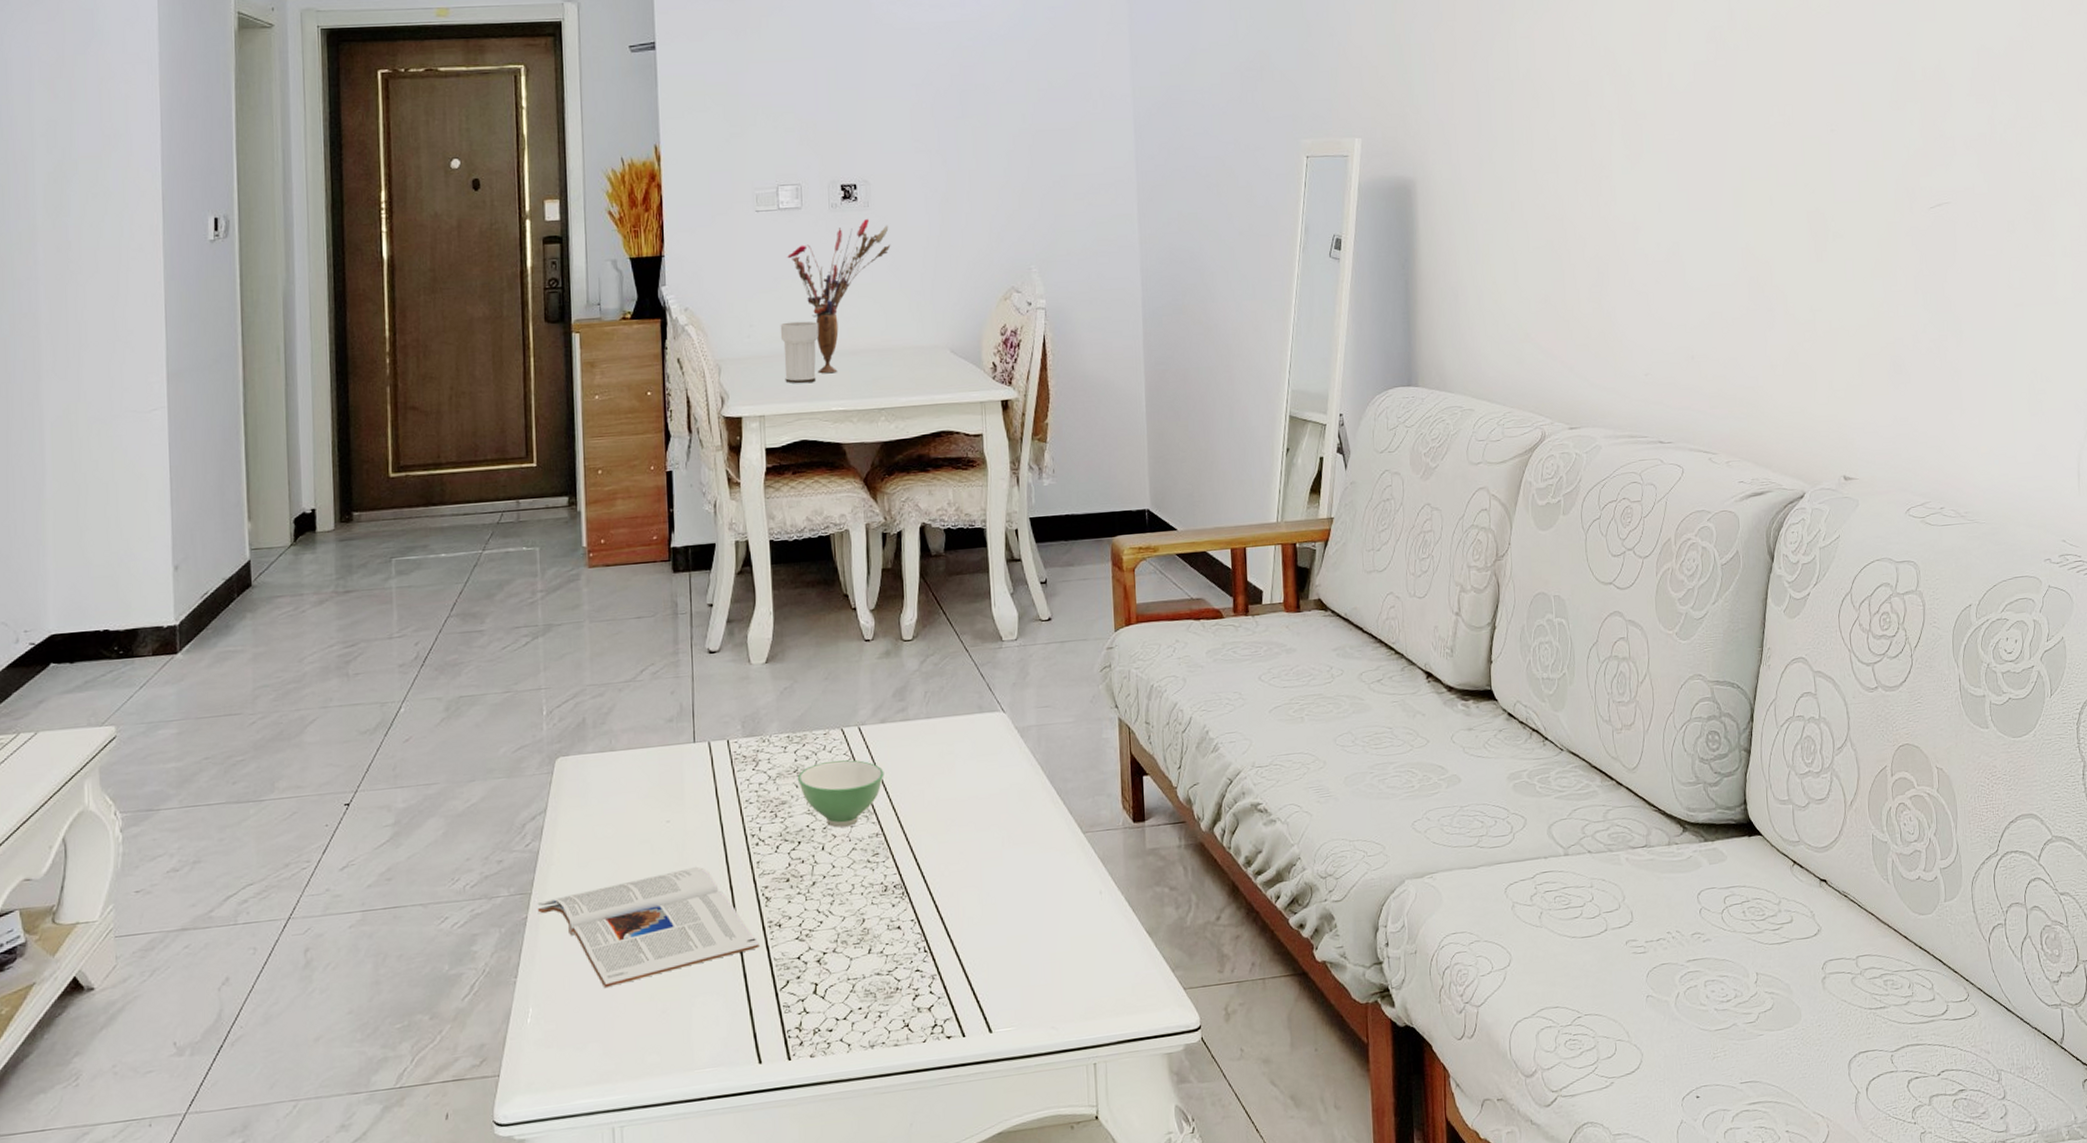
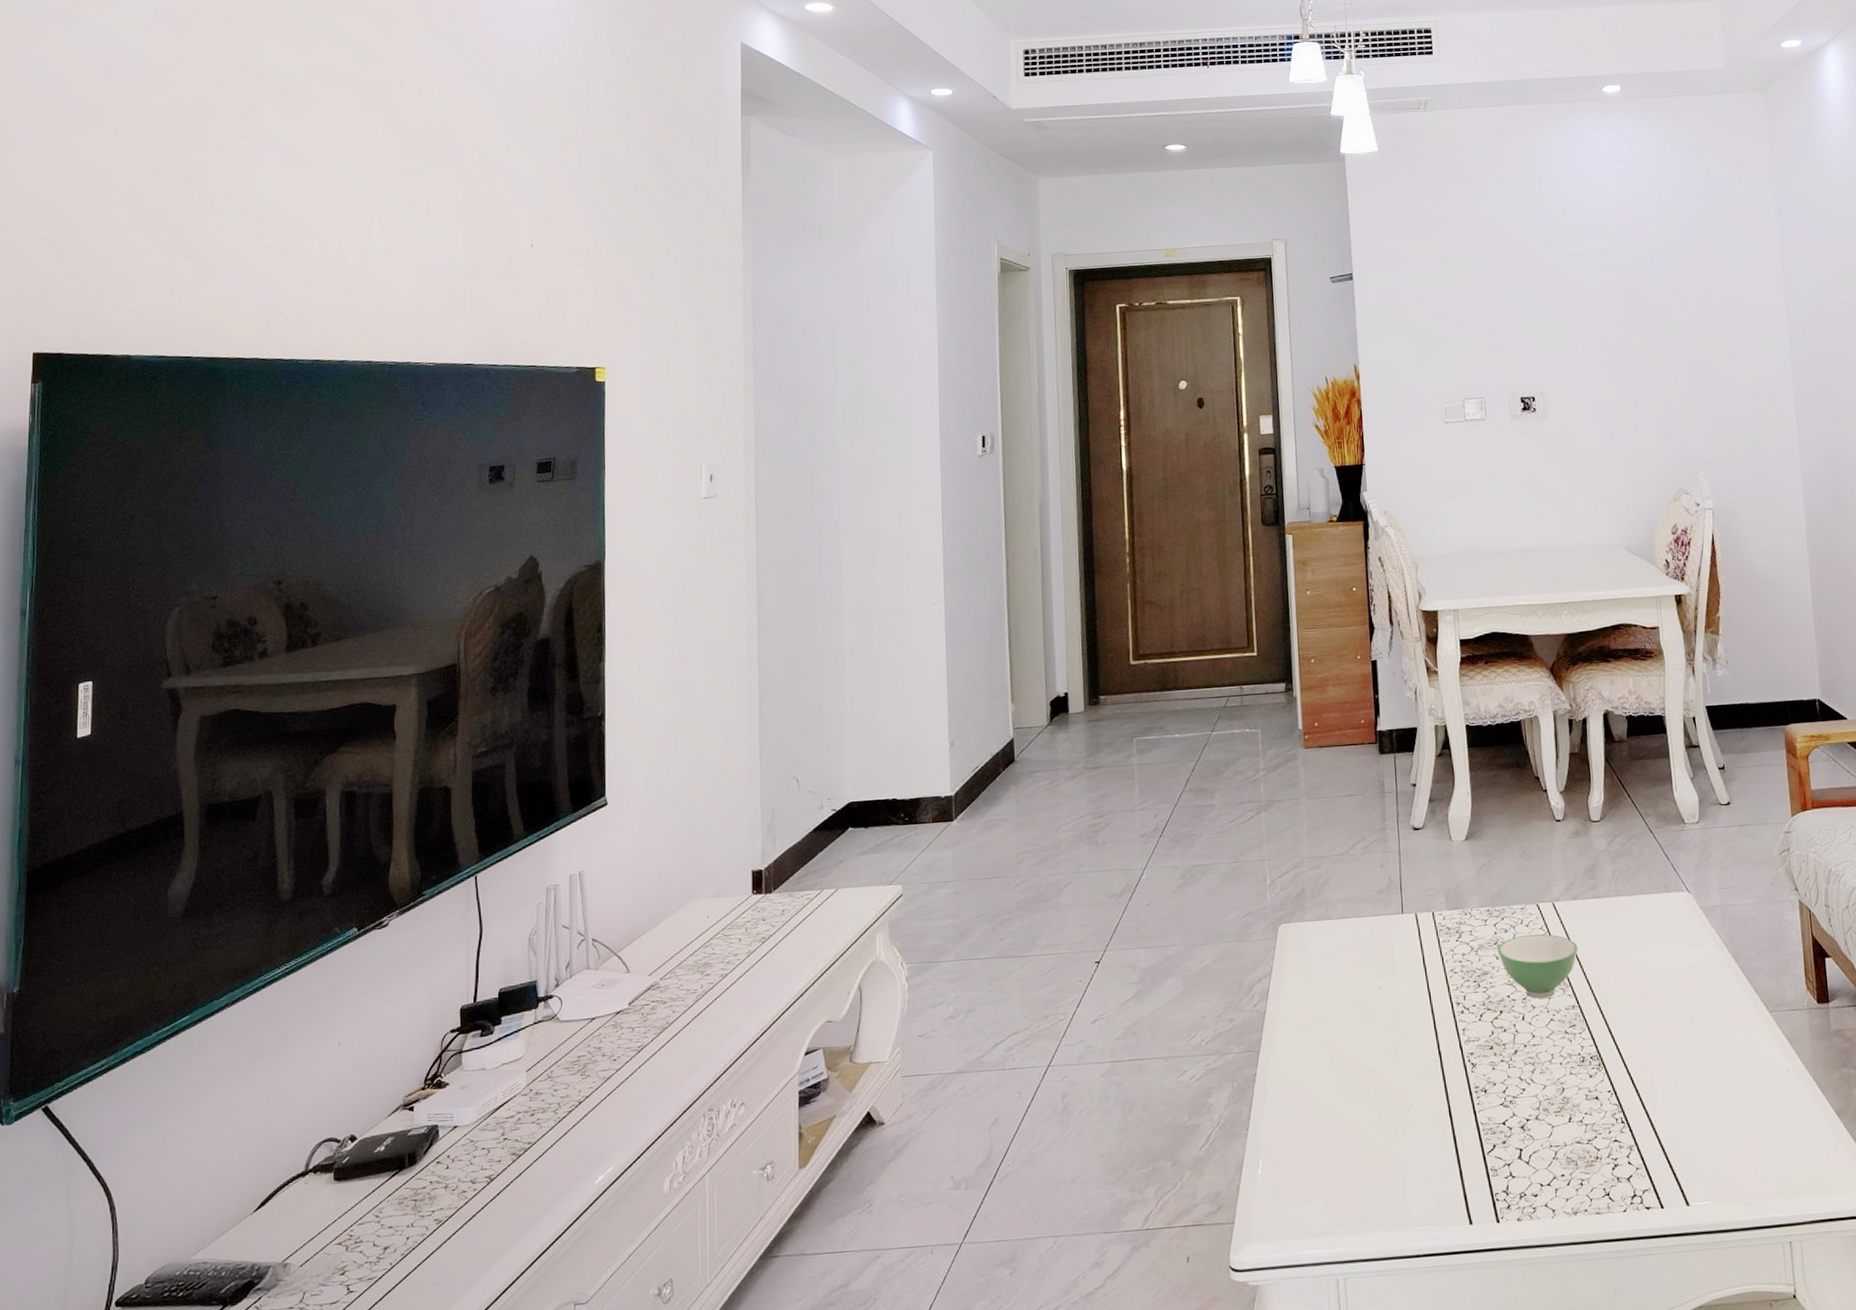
magazine: present [537,866,761,989] -> none [1265,1031,1468,1145]
cup: present [780,321,819,384] -> none [1469,522,1505,581]
bouquet: present [786,218,891,373] -> none [1473,427,1568,570]

